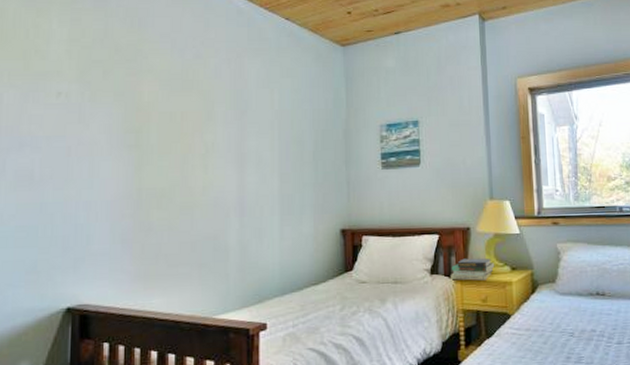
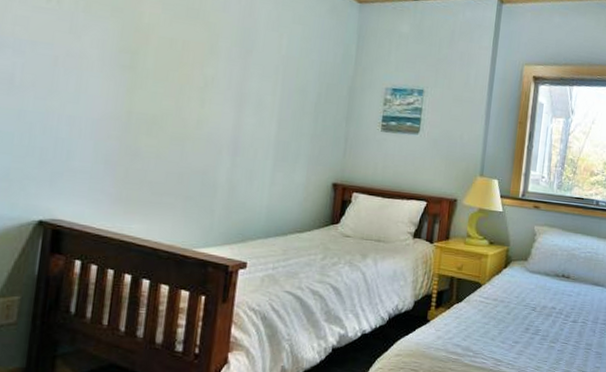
books: present [450,258,495,281] -> none [431,227,475,250]

